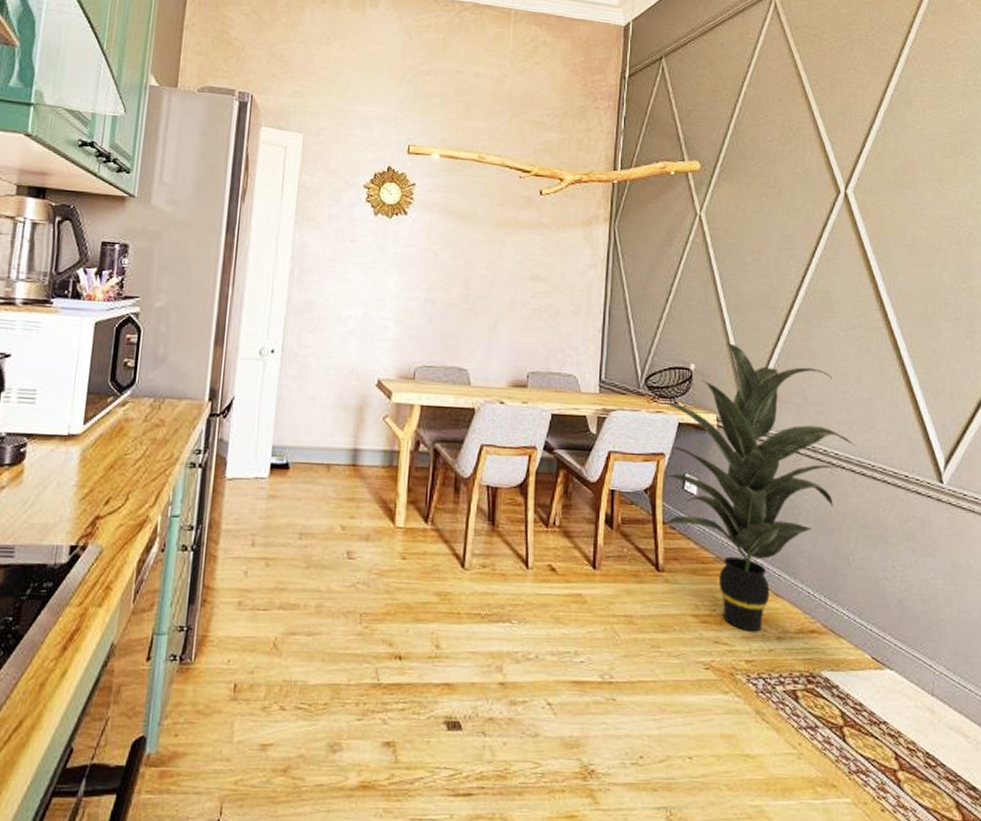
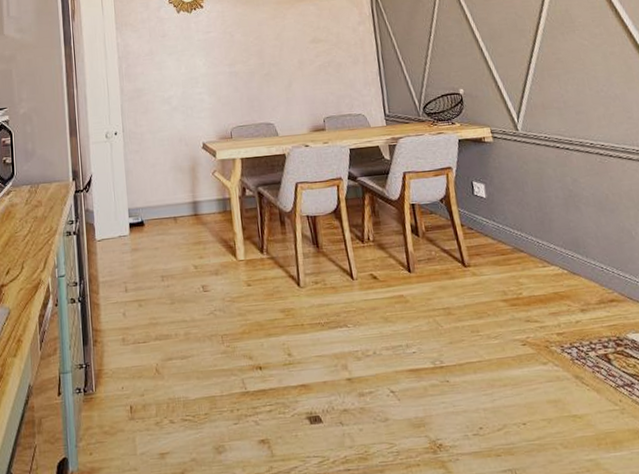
indoor plant: present [655,343,857,632] -> none [435,66,619,308]

